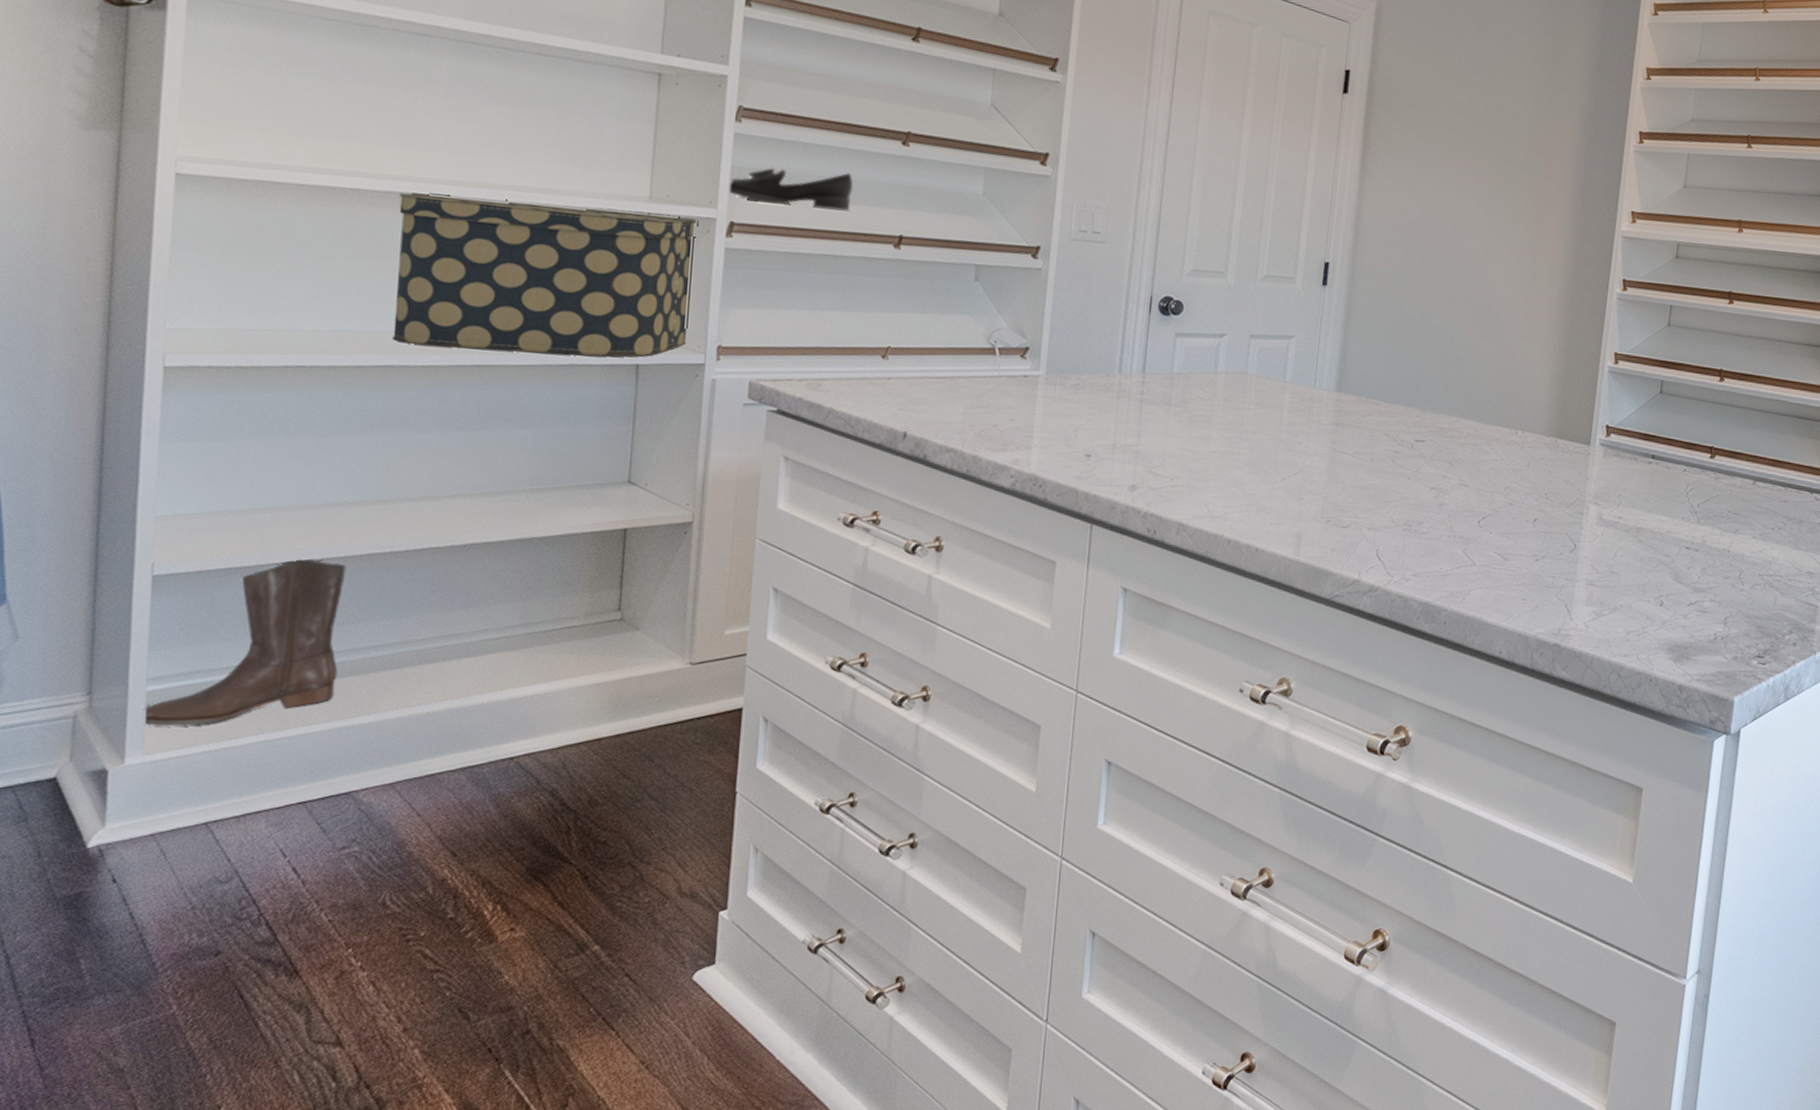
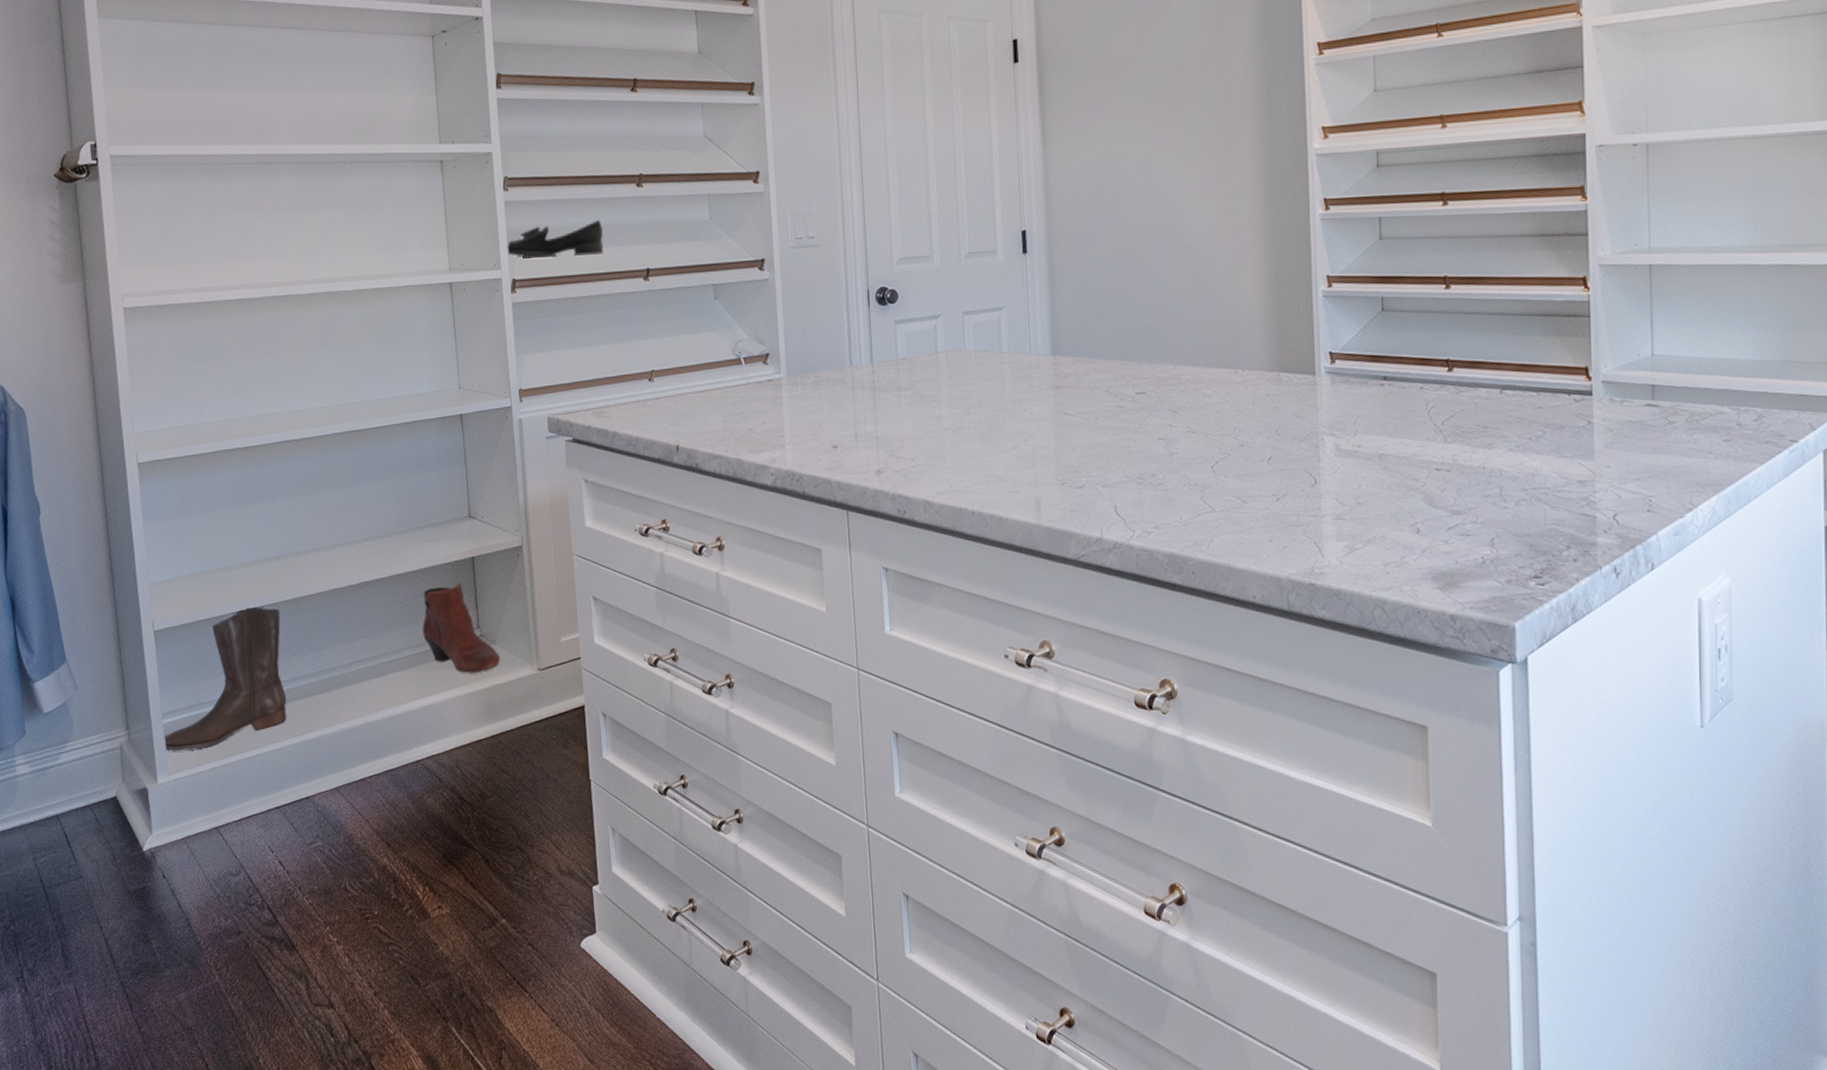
storage box: present [393,193,699,357] -> none [273,281,495,421]
boot: none [543,555,642,662] -> present [422,582,500,673]

